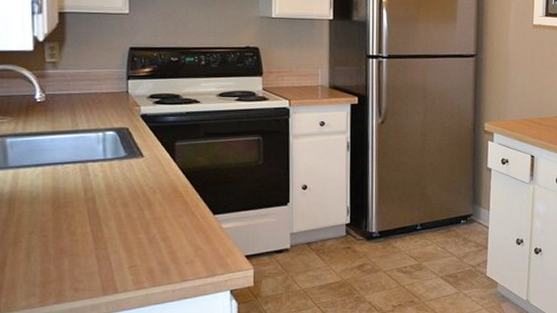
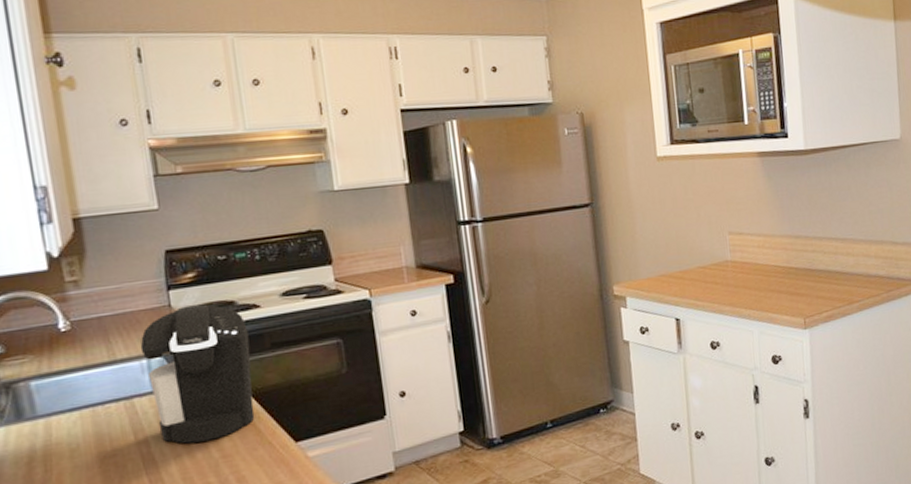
coffee maker: none [99,94,187,205] -> present [140,304,255,444]

